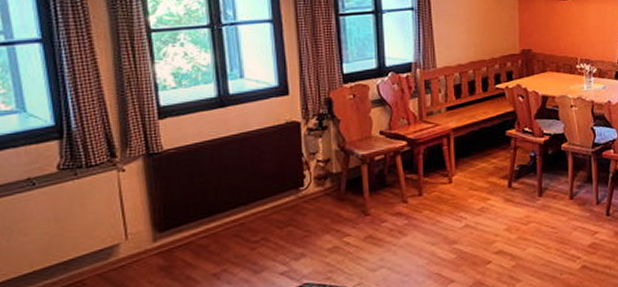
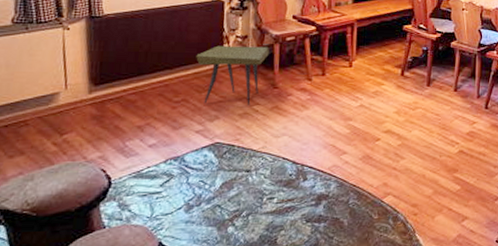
side table: none [273,169,356,241] -> present [196,45,269,106]

